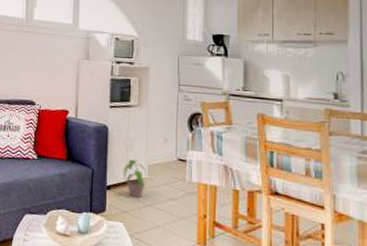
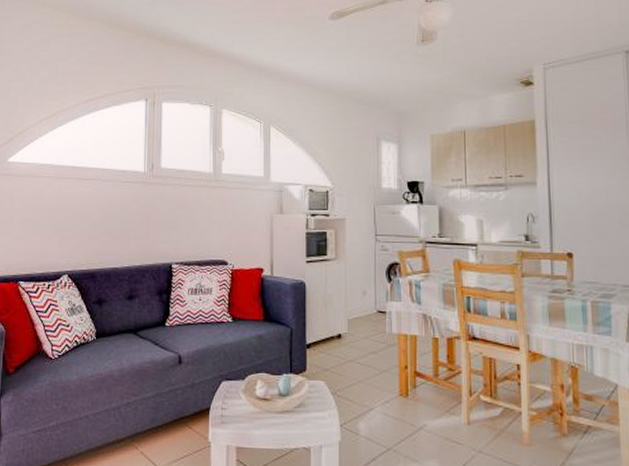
potted plant: present [123,159,146,198] -> none [323,314,346,355]

